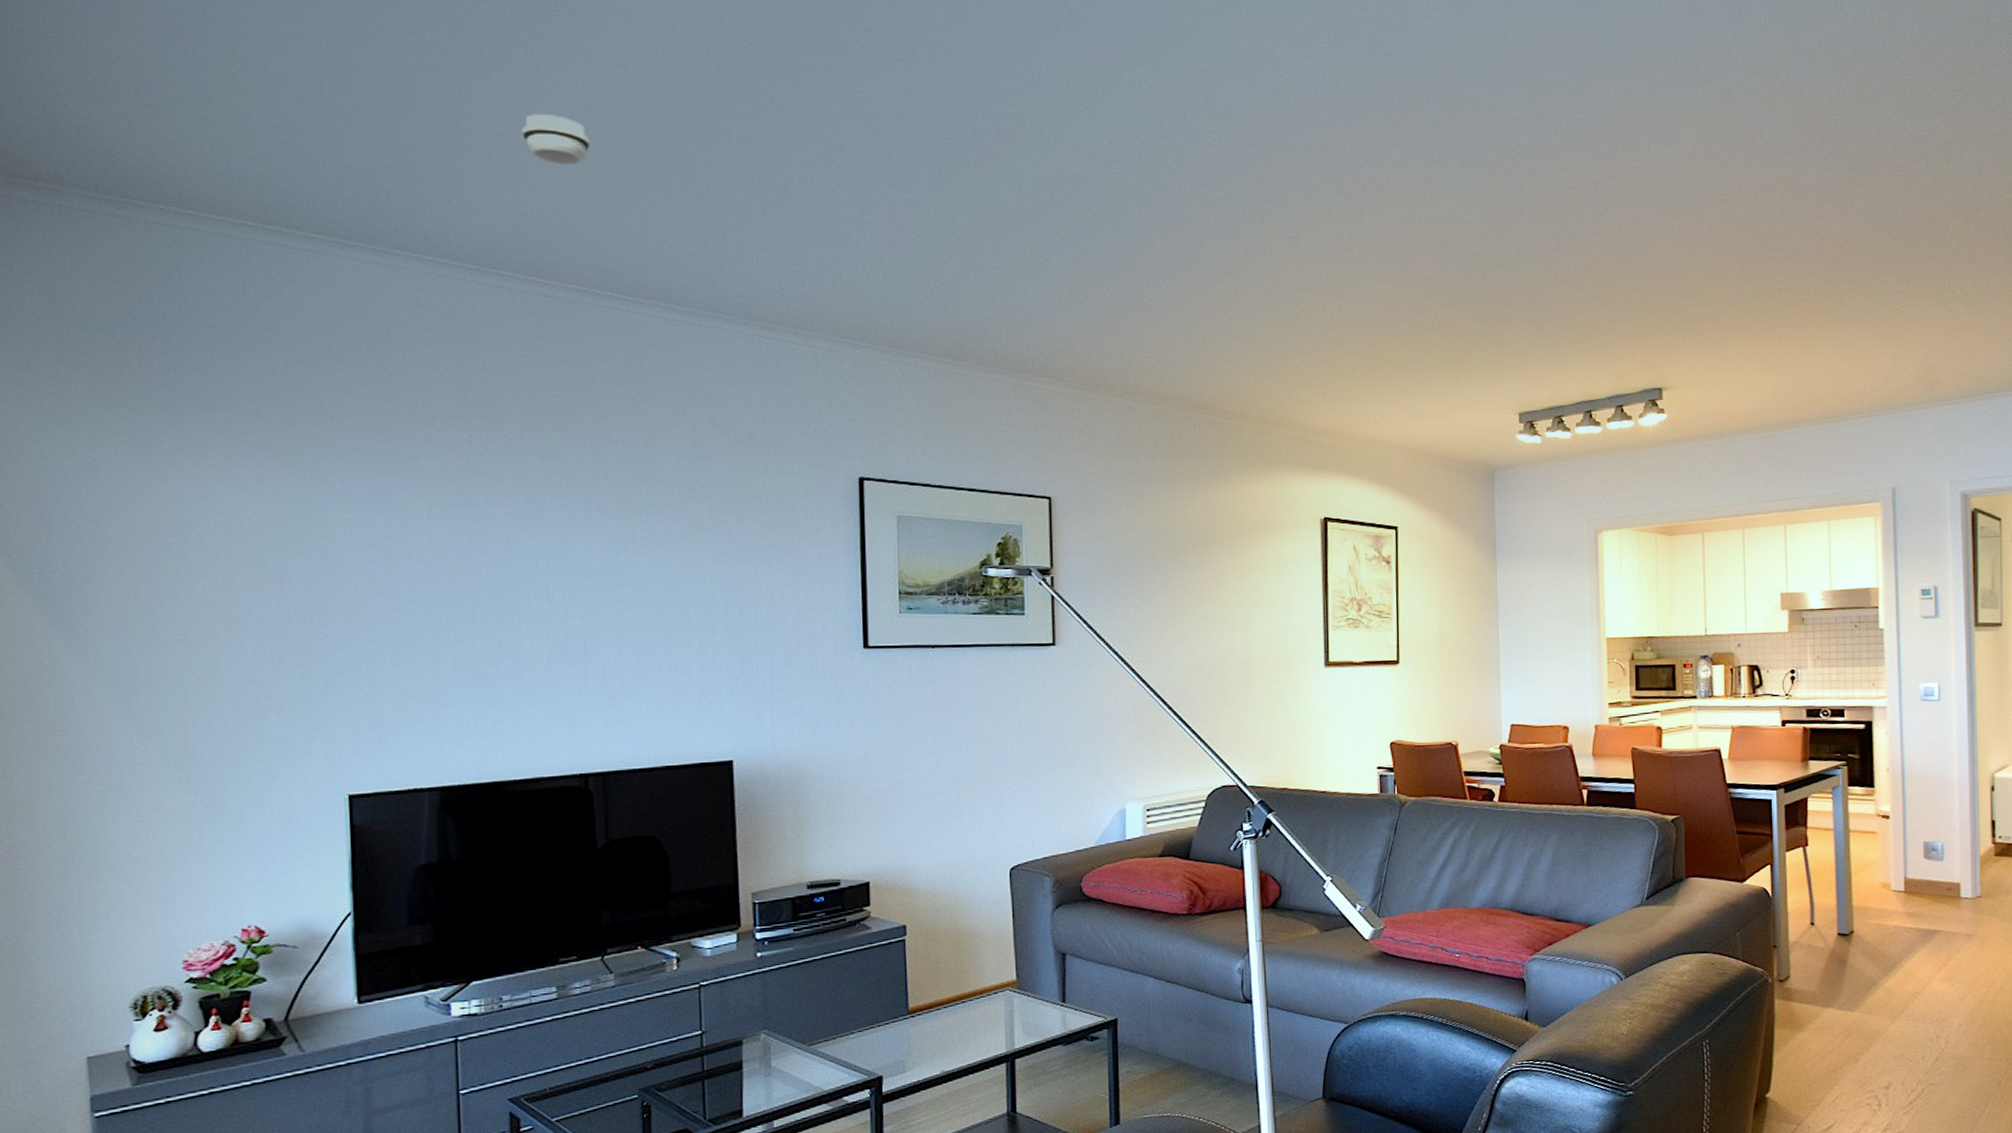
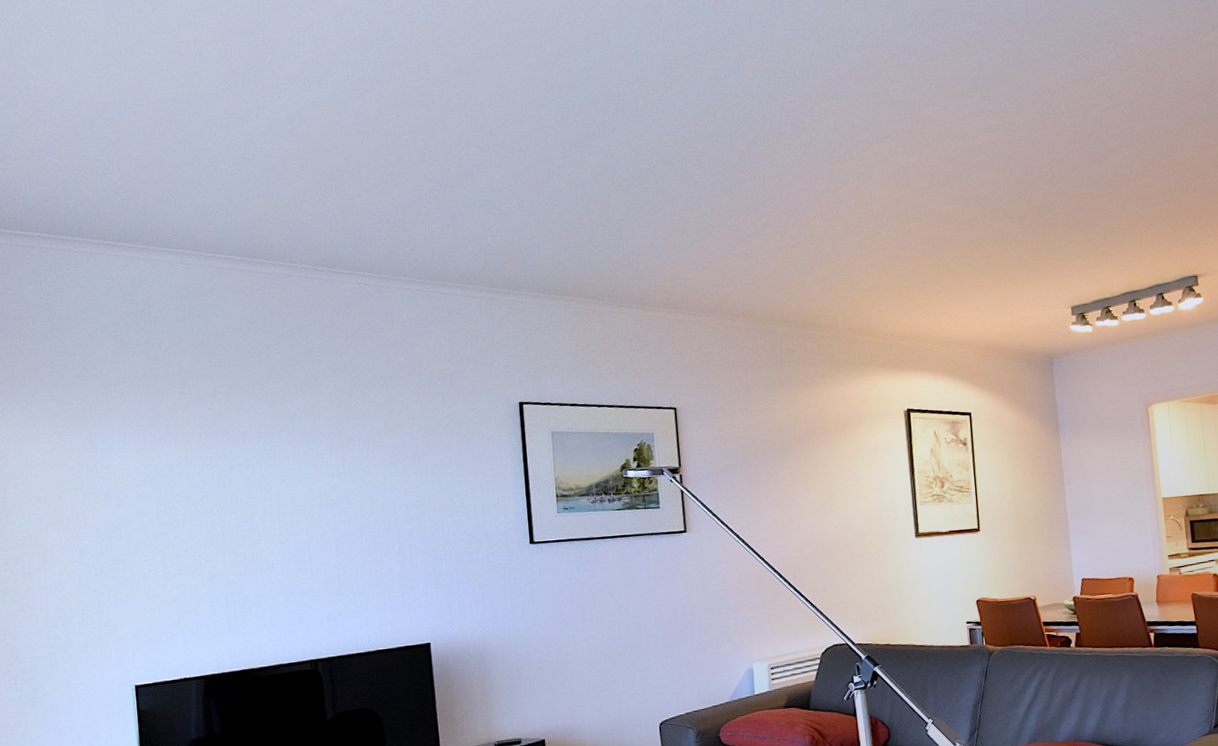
smoke detector: present [522,114,590,165] -> none [243,128,295,168]

